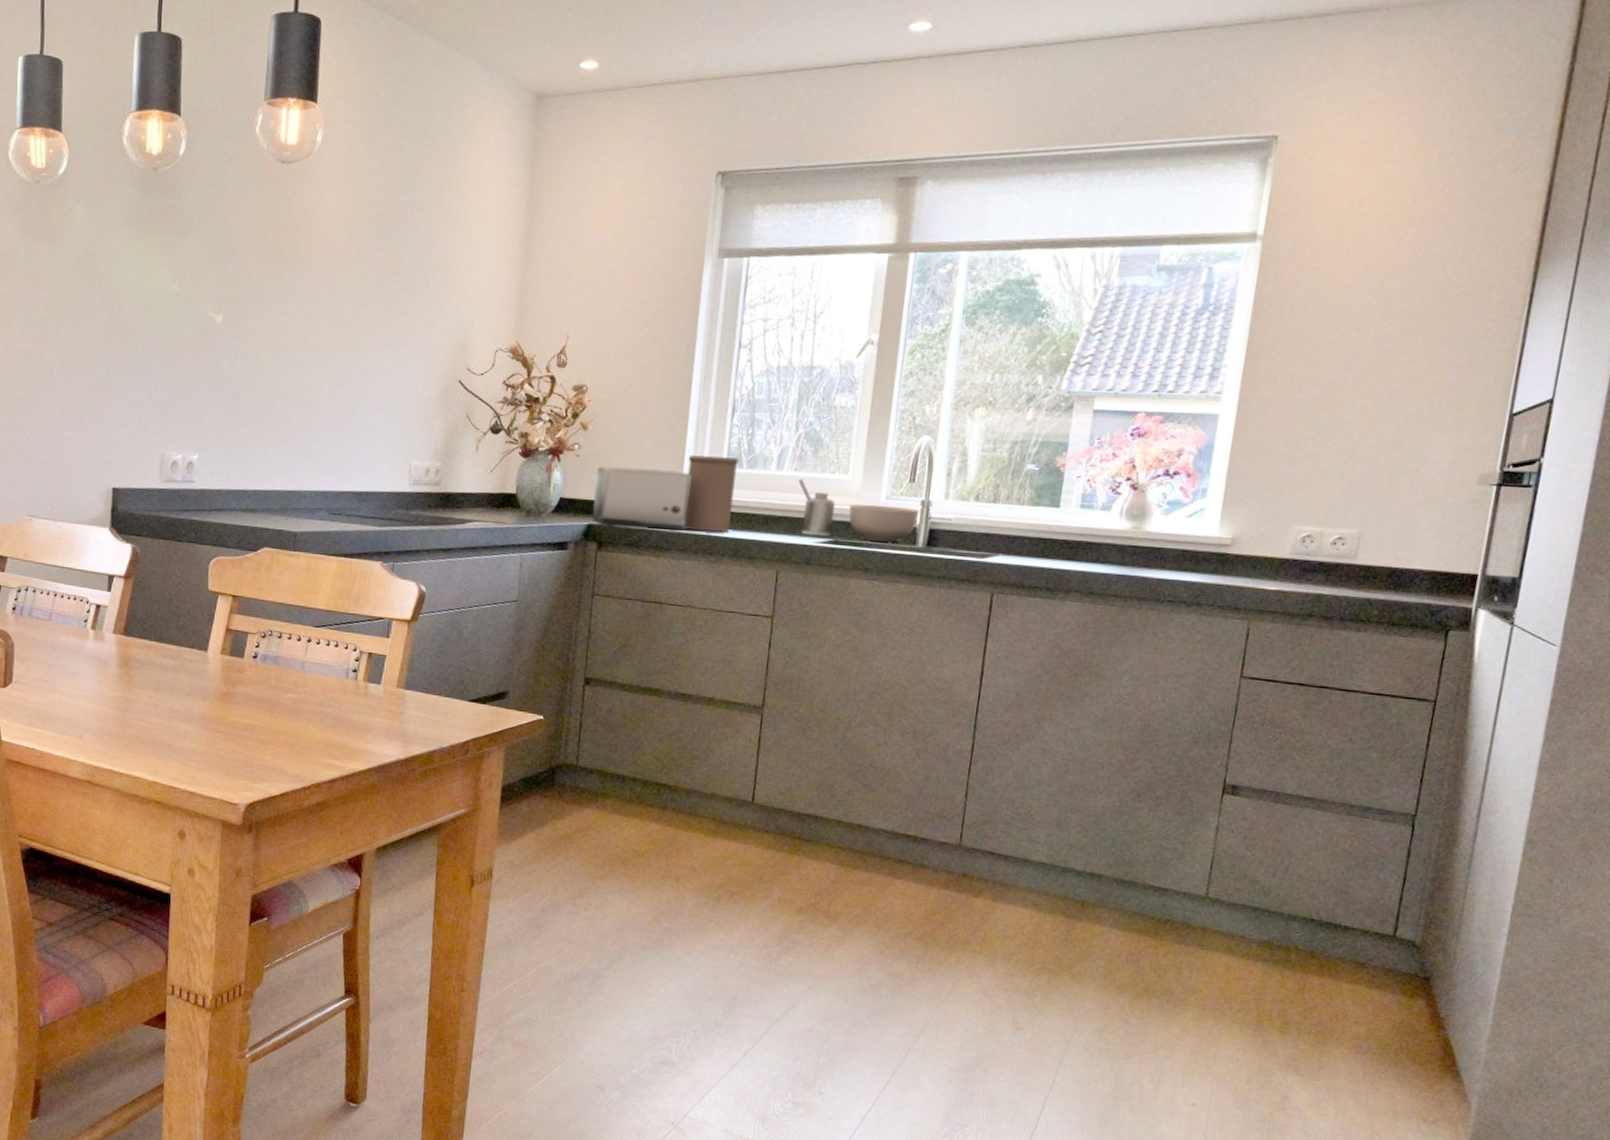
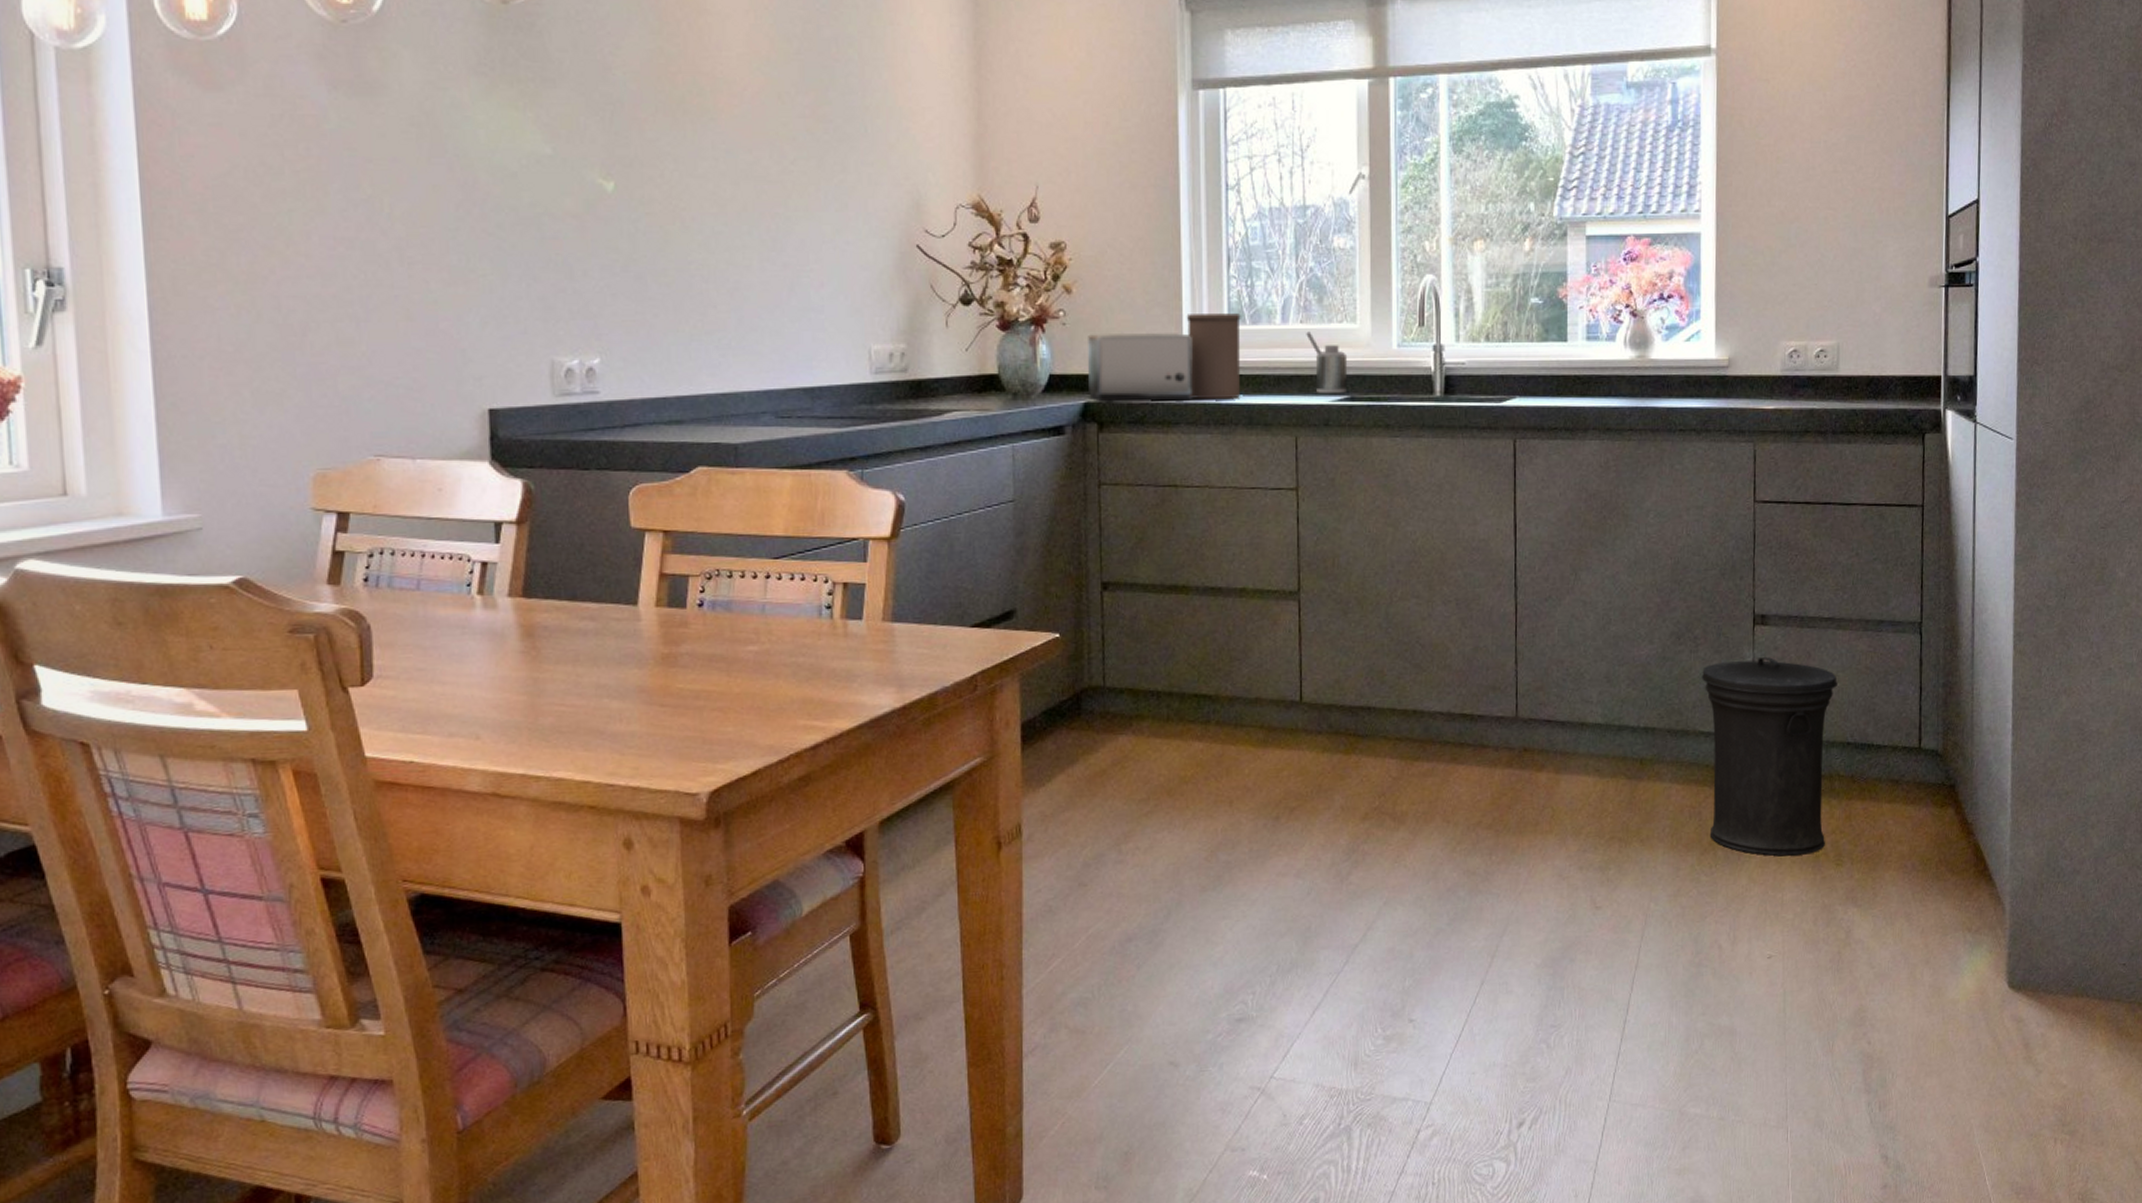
bowl: present [848,504,920,542] -> none [1361,354,1433,394]
trash can: none [1145,824,1309,1017] -> present [1701,657,1838,857]

